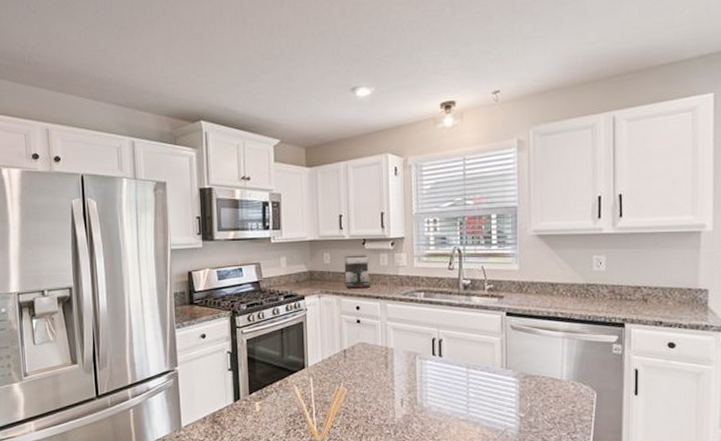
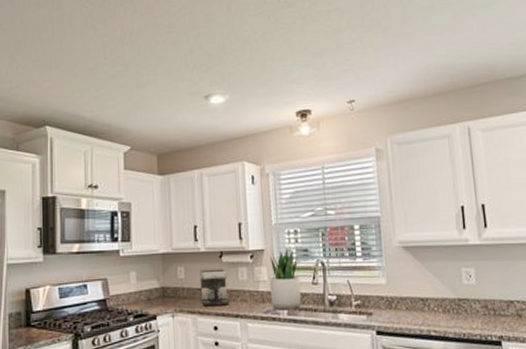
planter: none [408,236,438,293] -> present [269,248,302,310]

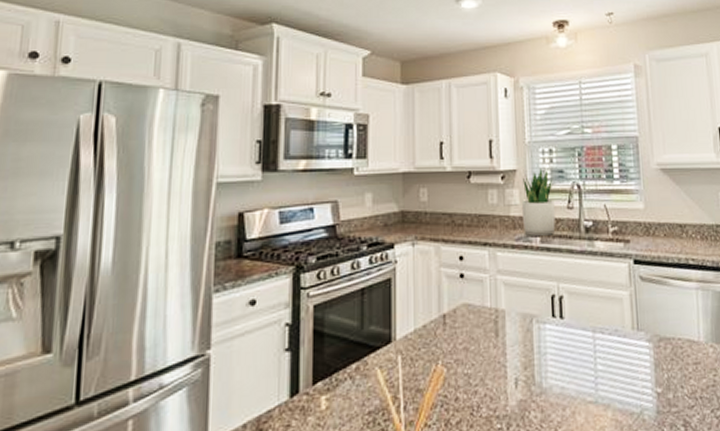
coffee maker: present [199,269,230,307] -> none [445,191,477,233]

